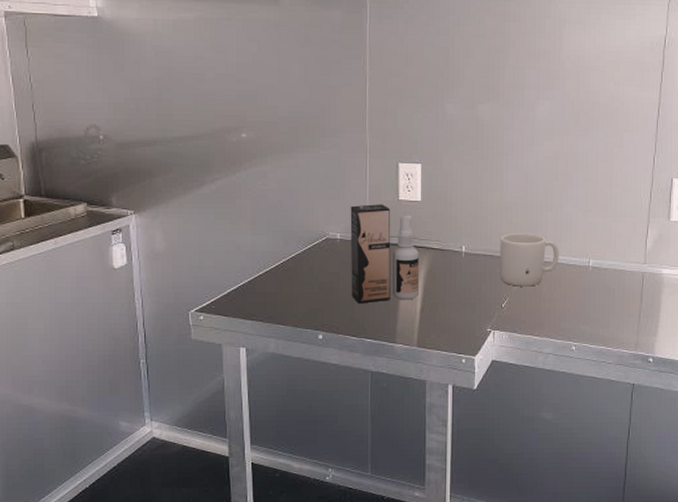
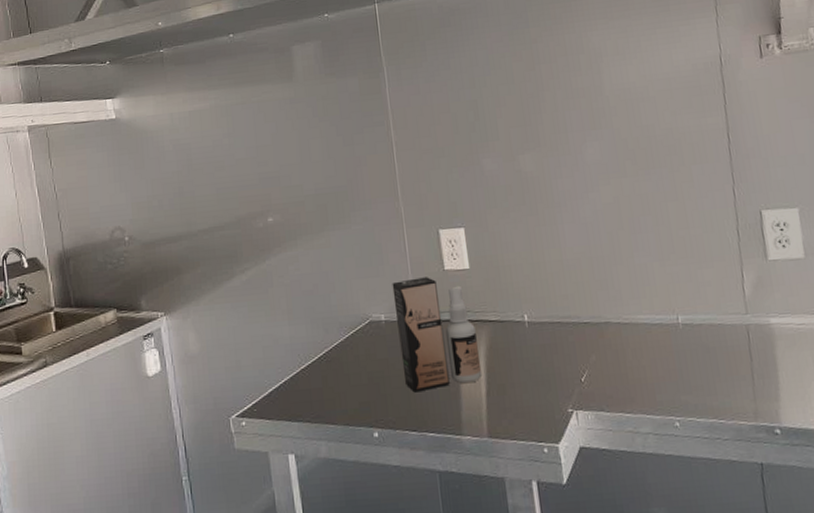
mug: present [499,232,559,287] -> none [566,291,641,356]

